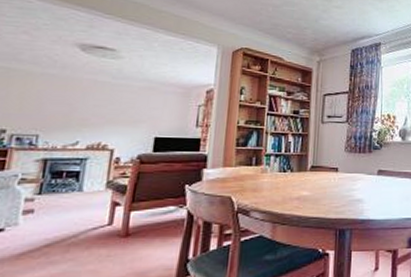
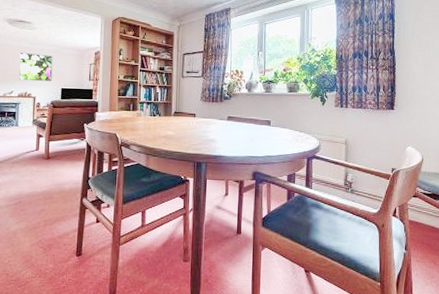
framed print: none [90,88,145,129] -> present [19,52,53,82]

